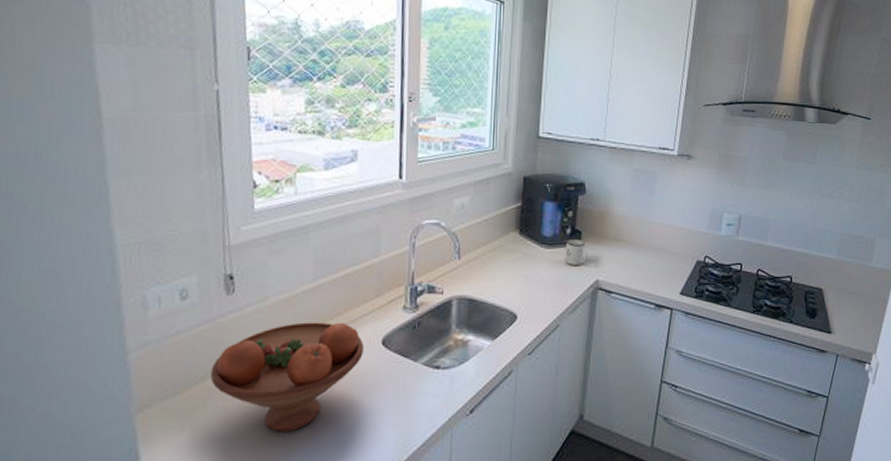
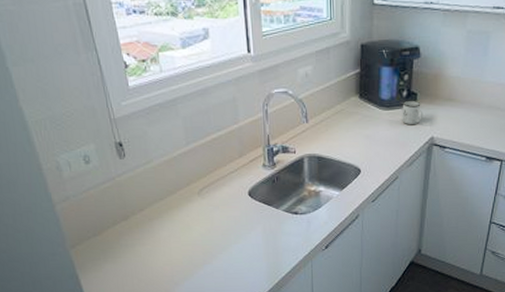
fruit bowl: present [210,322,364,432] -> none [118,178,234,262]

